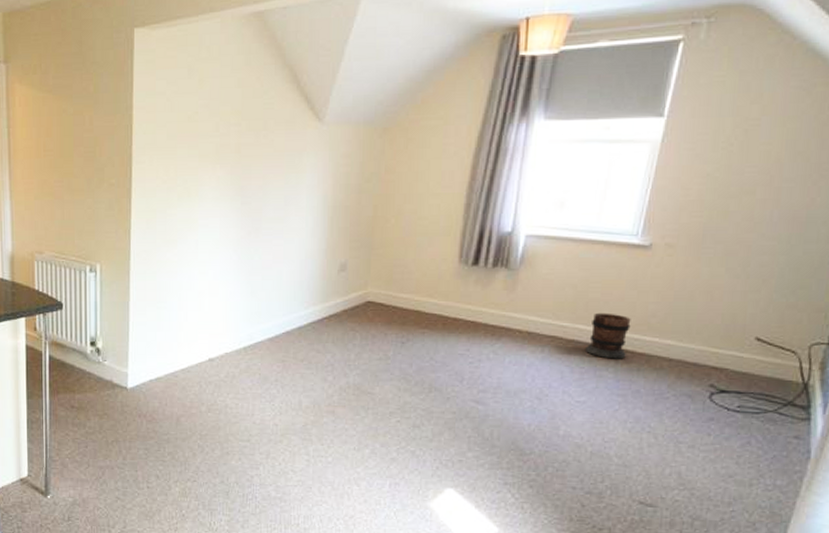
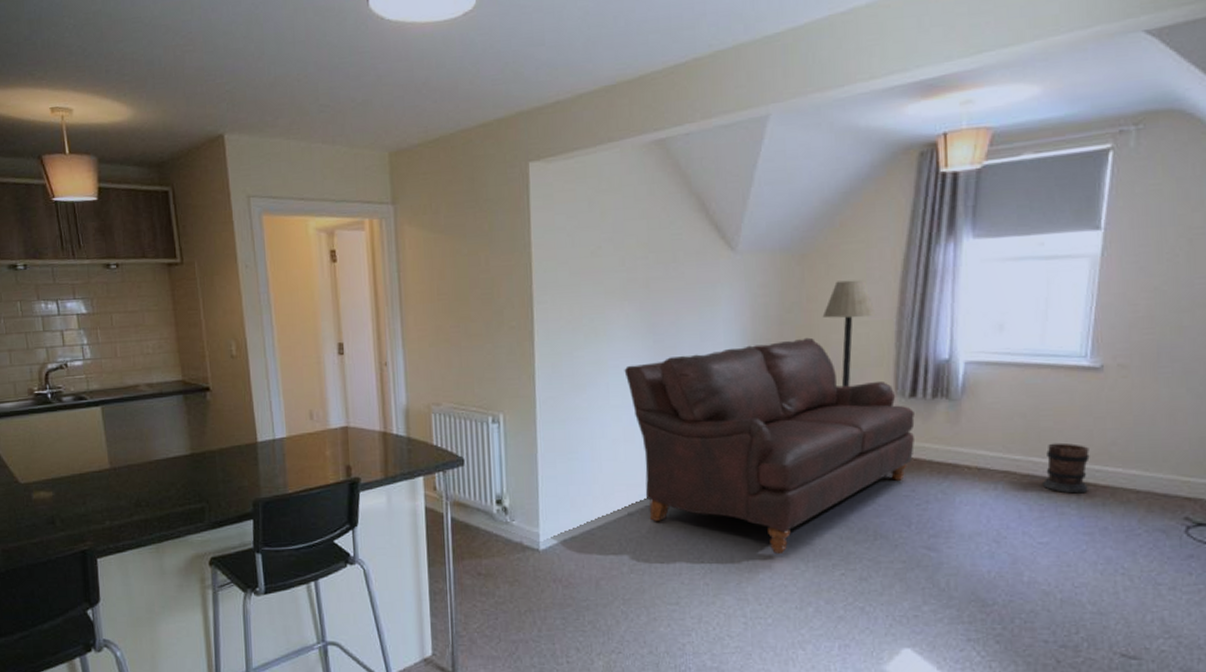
sofa: none [213,206,475,400] -> present [624,337,915,553]
floor lamp: none [398,154,448,253] -> present [822,279,876,387]

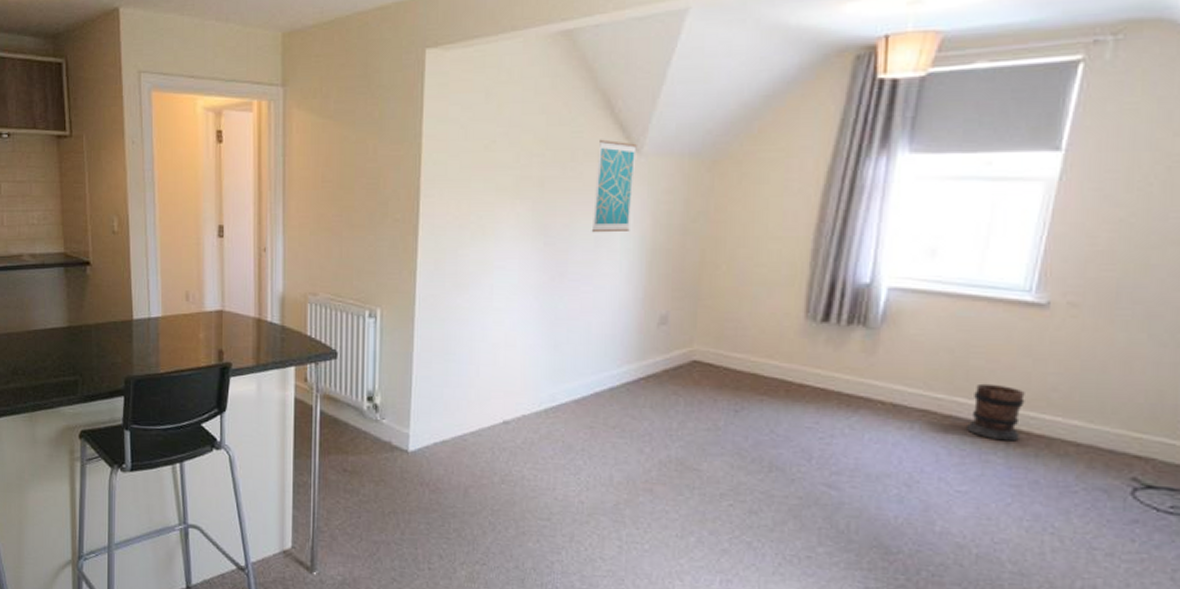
sofa: present [624,337,915,553] -> none [510,250,825,477]
wall art: none [696,240,733,328] -> present [591,139,637,233]
floor lamp: present [822,279,876,387] -> none [730,191,791,306]

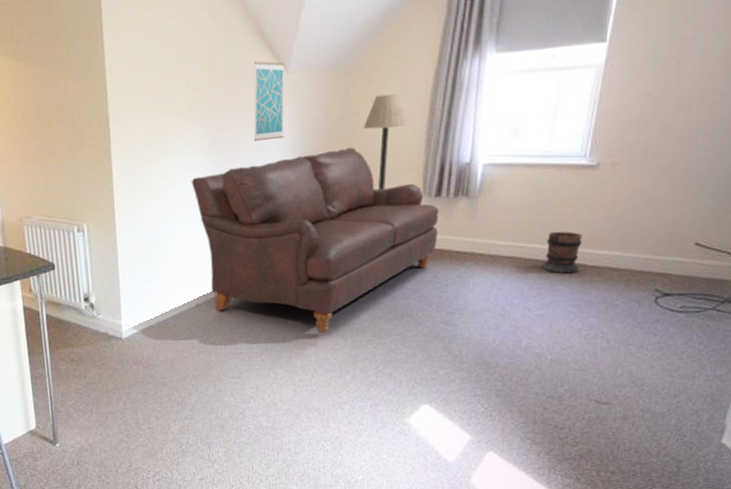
sofa: none [510,250,825,477] -> present [191,147,439,333]
floor lamp: none [730,191,791,306] -> present [363,93,409,190]

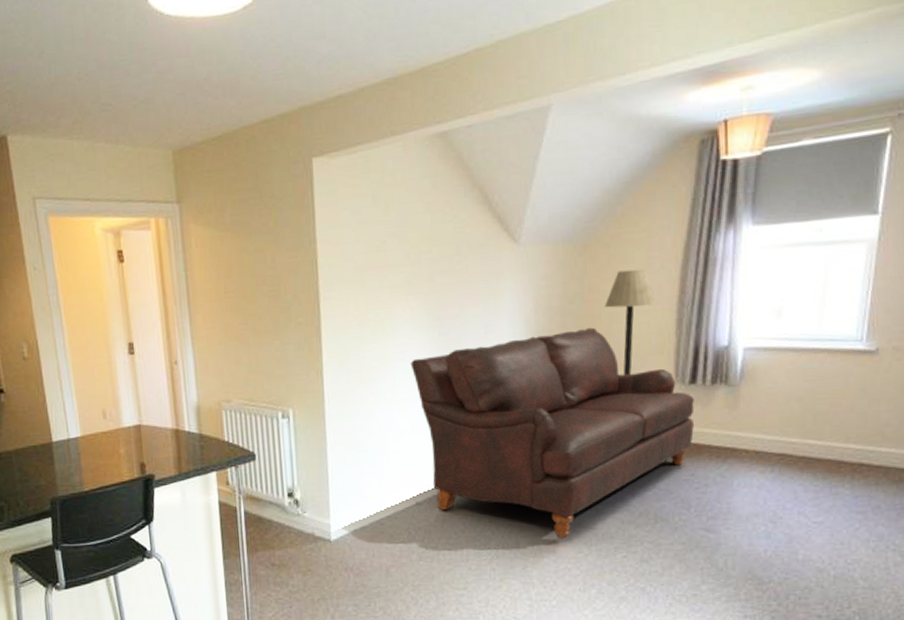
wall art: present [253,61,285,142] -> none [480,232,516,320]
wooden barrel: present [541,231,582,274] -> none [817,425,864,474]

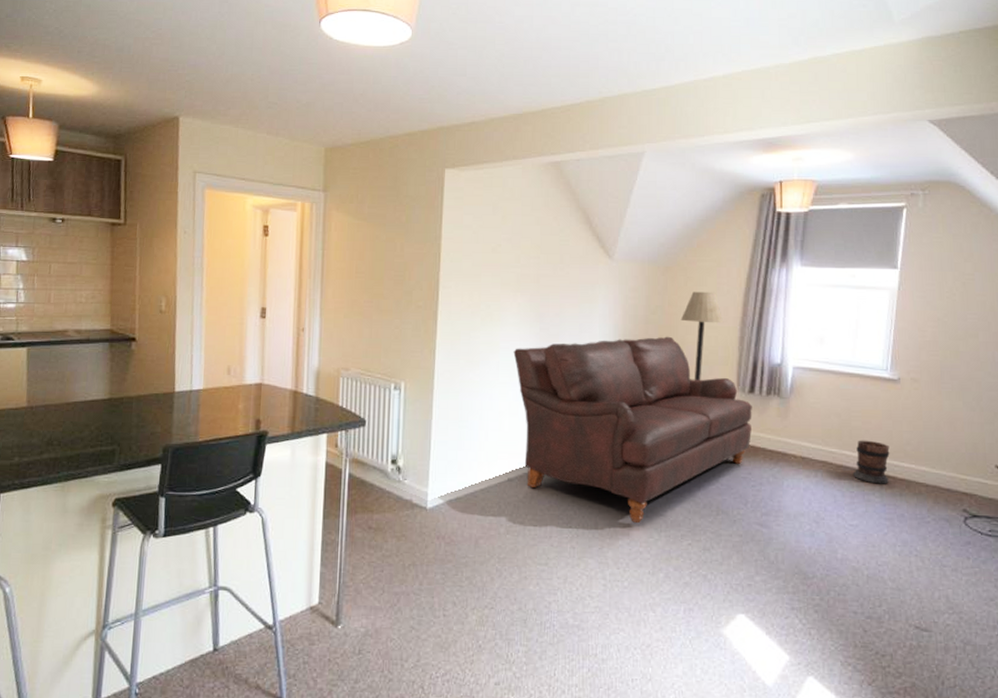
wooden barrel: none [817,425,864,474] -> present [852,440,890,484]

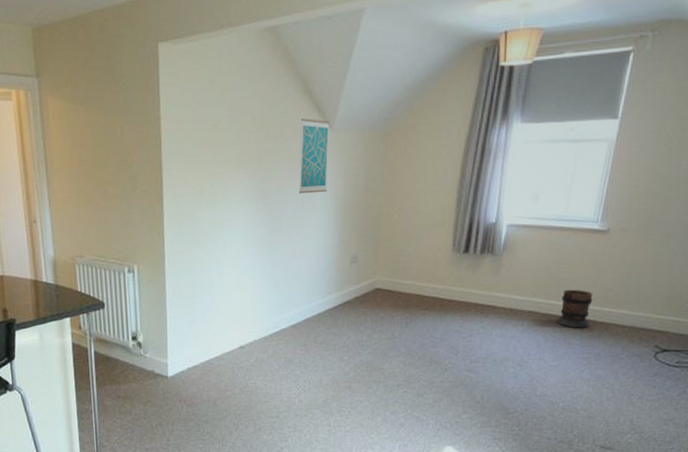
sofa: present [513,336,752,523] -> none [238,203,466,377]
wall art: none [576,247,610,321] -> present [298,118,330,194]
floor lamp: present [680,291,724,380] -> none [400,155,442,244]

